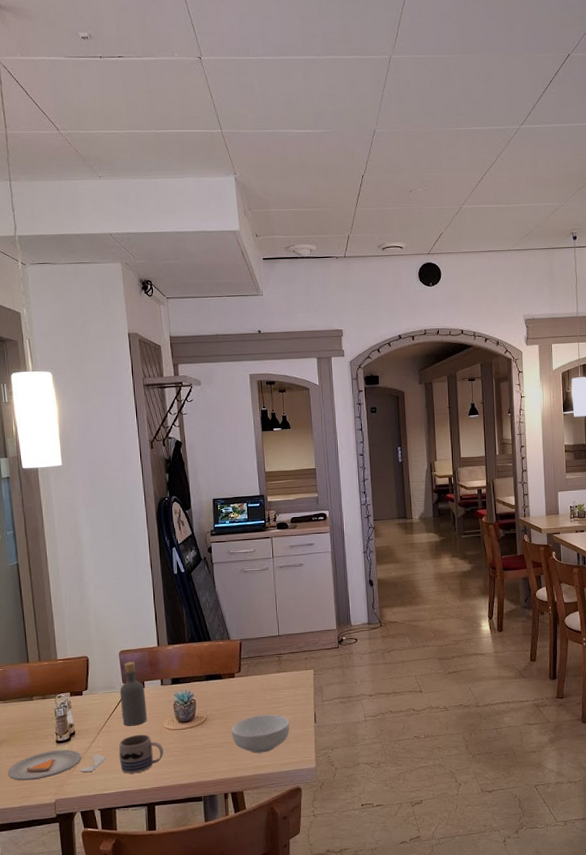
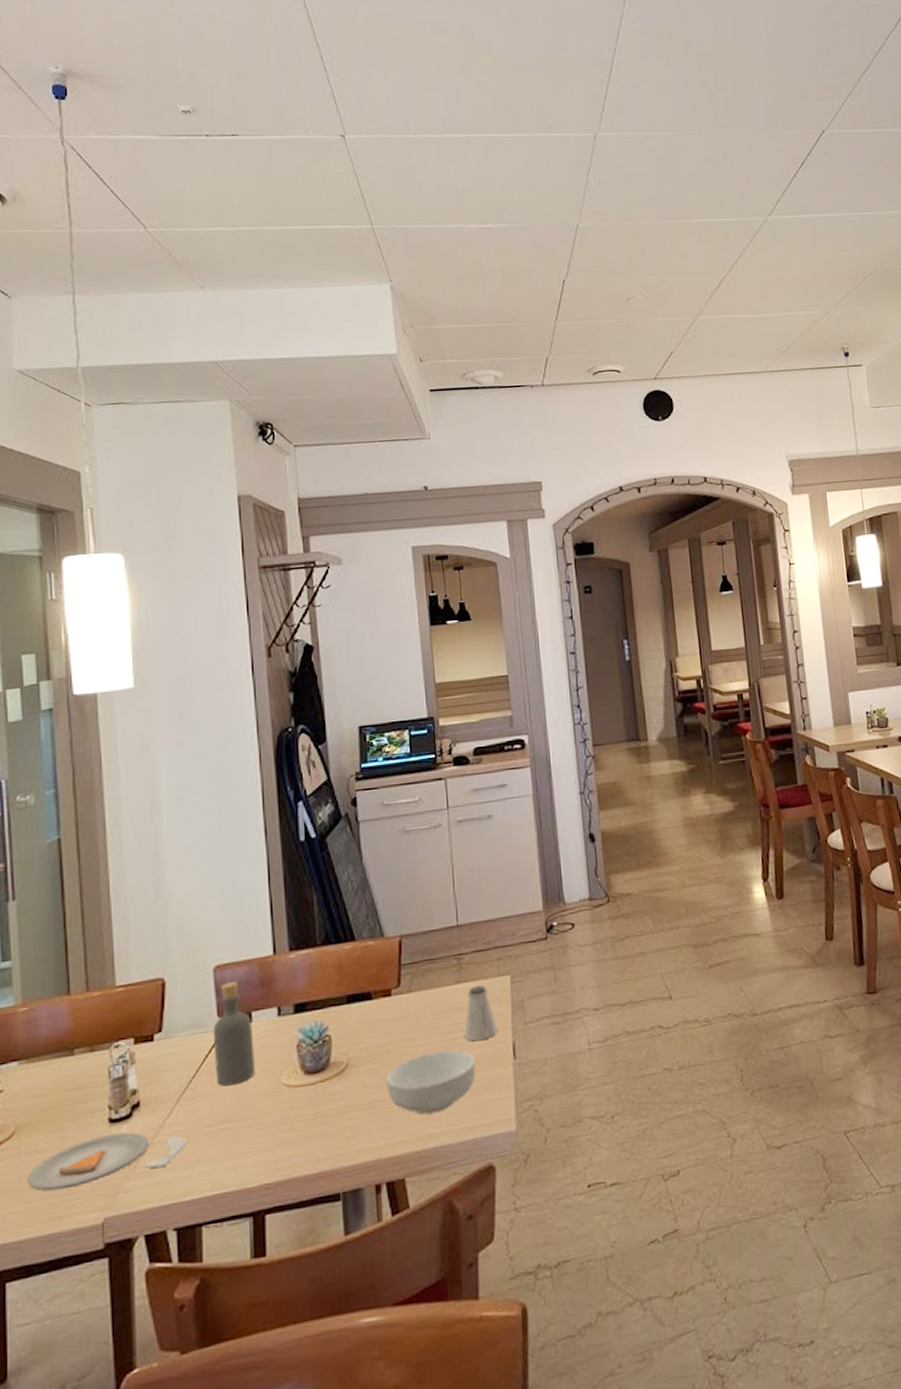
mug: present [119,734,163,774] -> none [209,1097,280,1165]
saltshaker: none [282,675,304,710] -> present [464,985,498,1042]

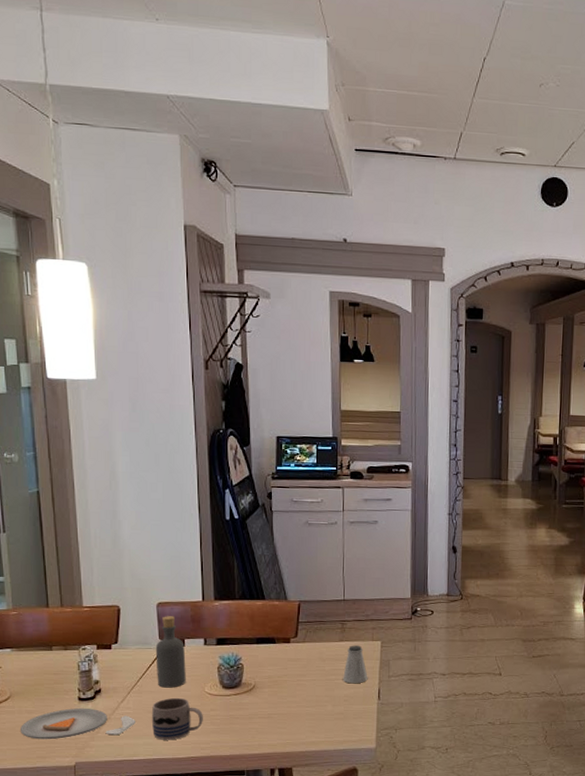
mug: none [209,1097,280,1165] -> present [151,697,203,740]
cereal bowl: present [385,1049,476,1115] -> none [282,686,350,728]

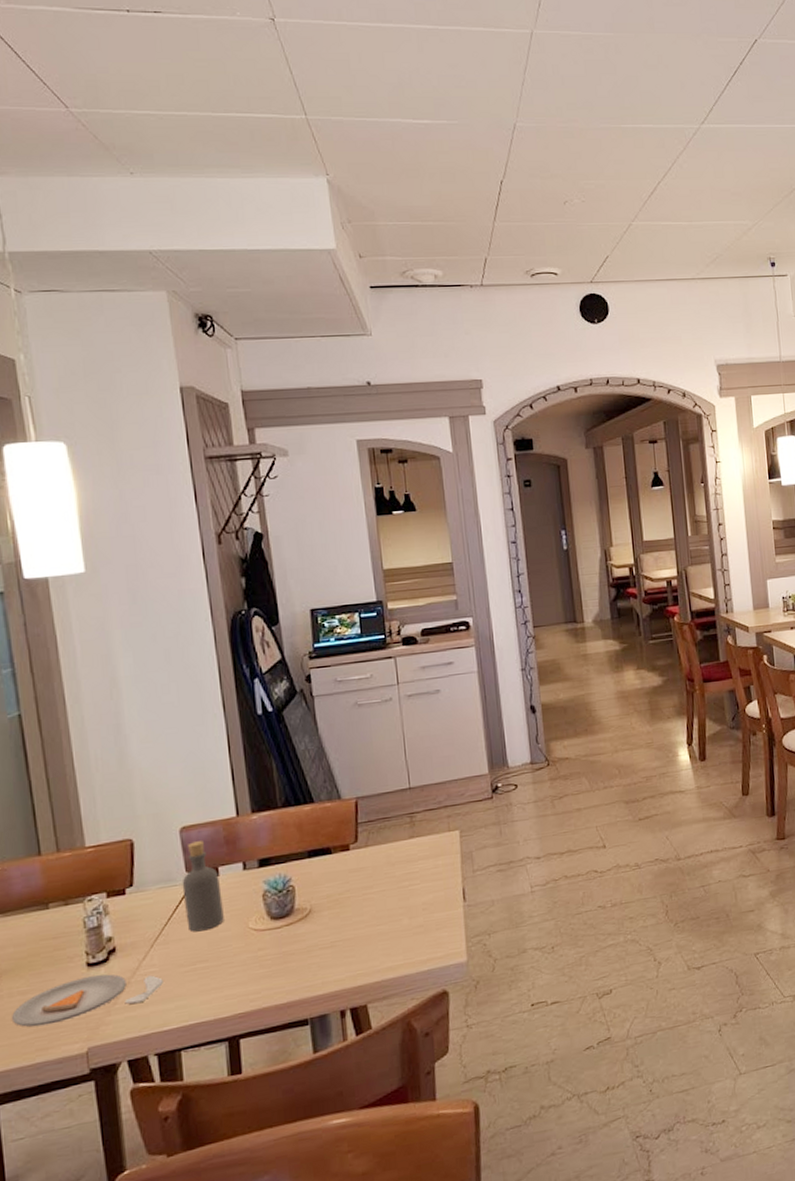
mug: present [151,697,203,740] -> none [183,941,250,1000]
saltshaker: present [343,645,368,684] -> none [418,839,449,888]

